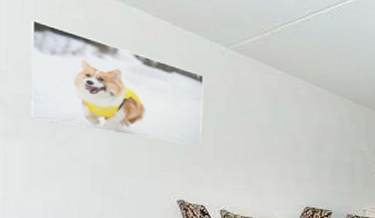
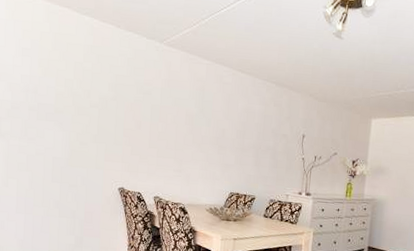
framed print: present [30,20,205,147] -> none [9,36,142,137]

